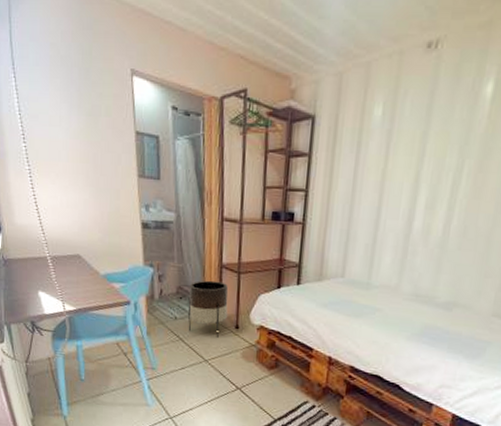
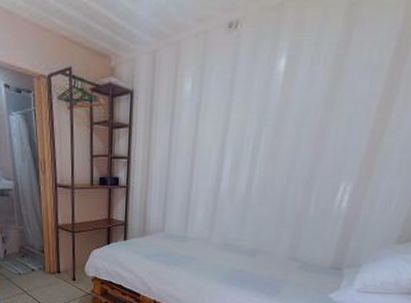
planter: present [188,280,228,338] -> none [30,240,65,289]

